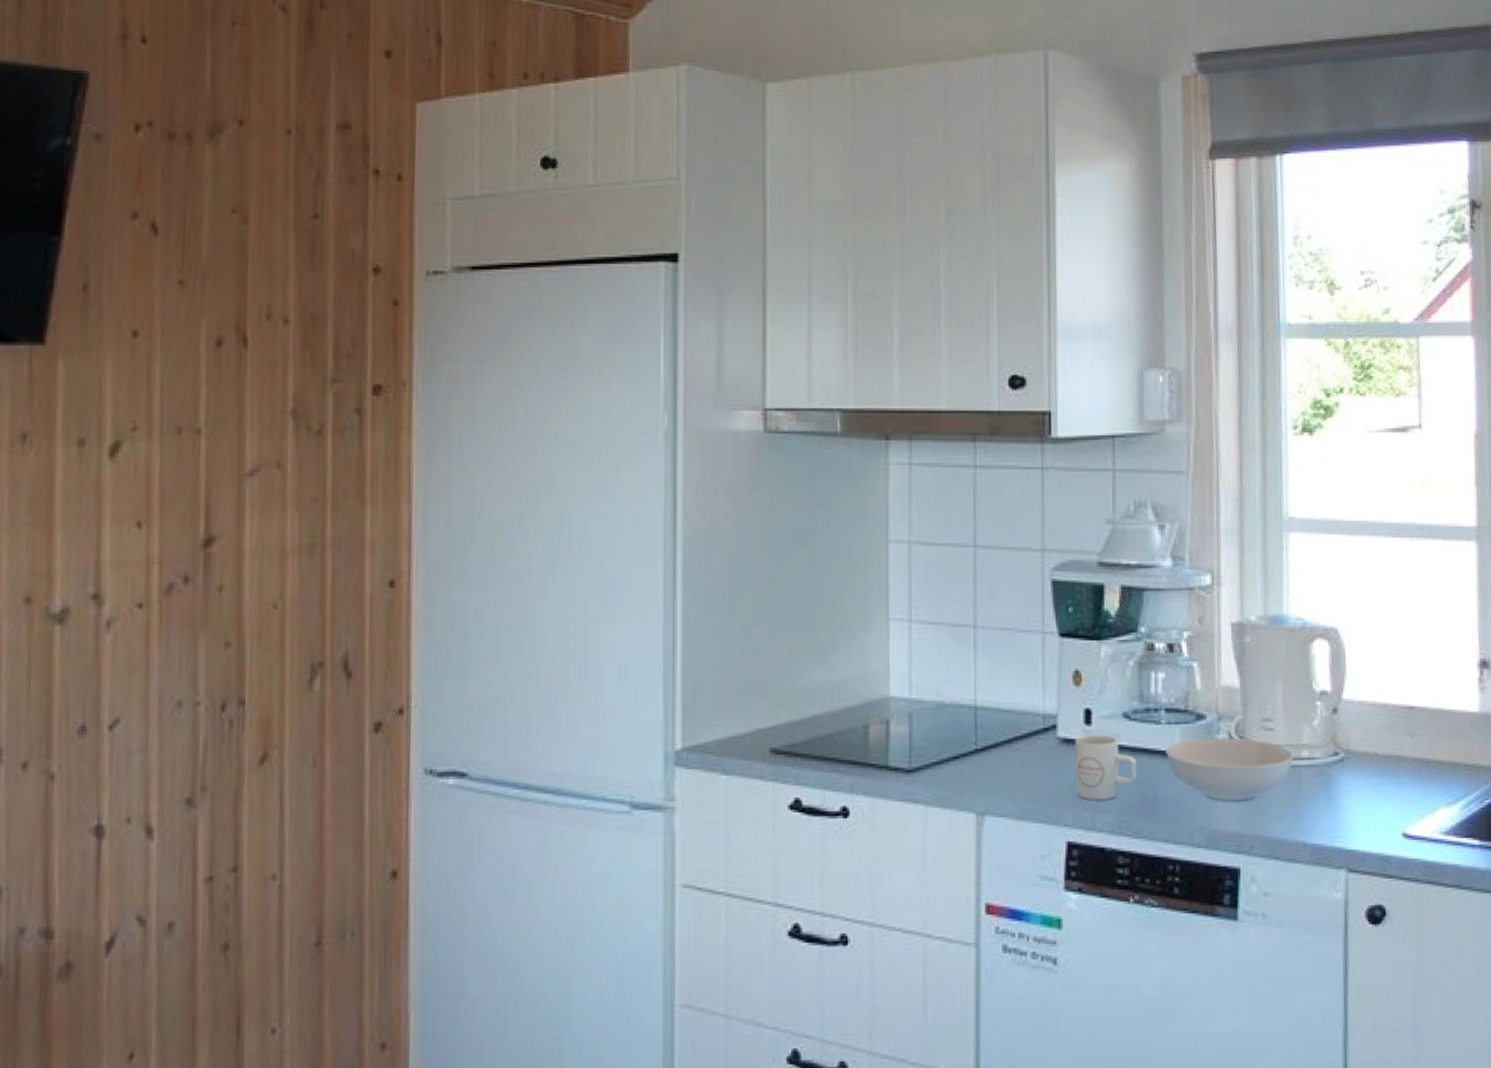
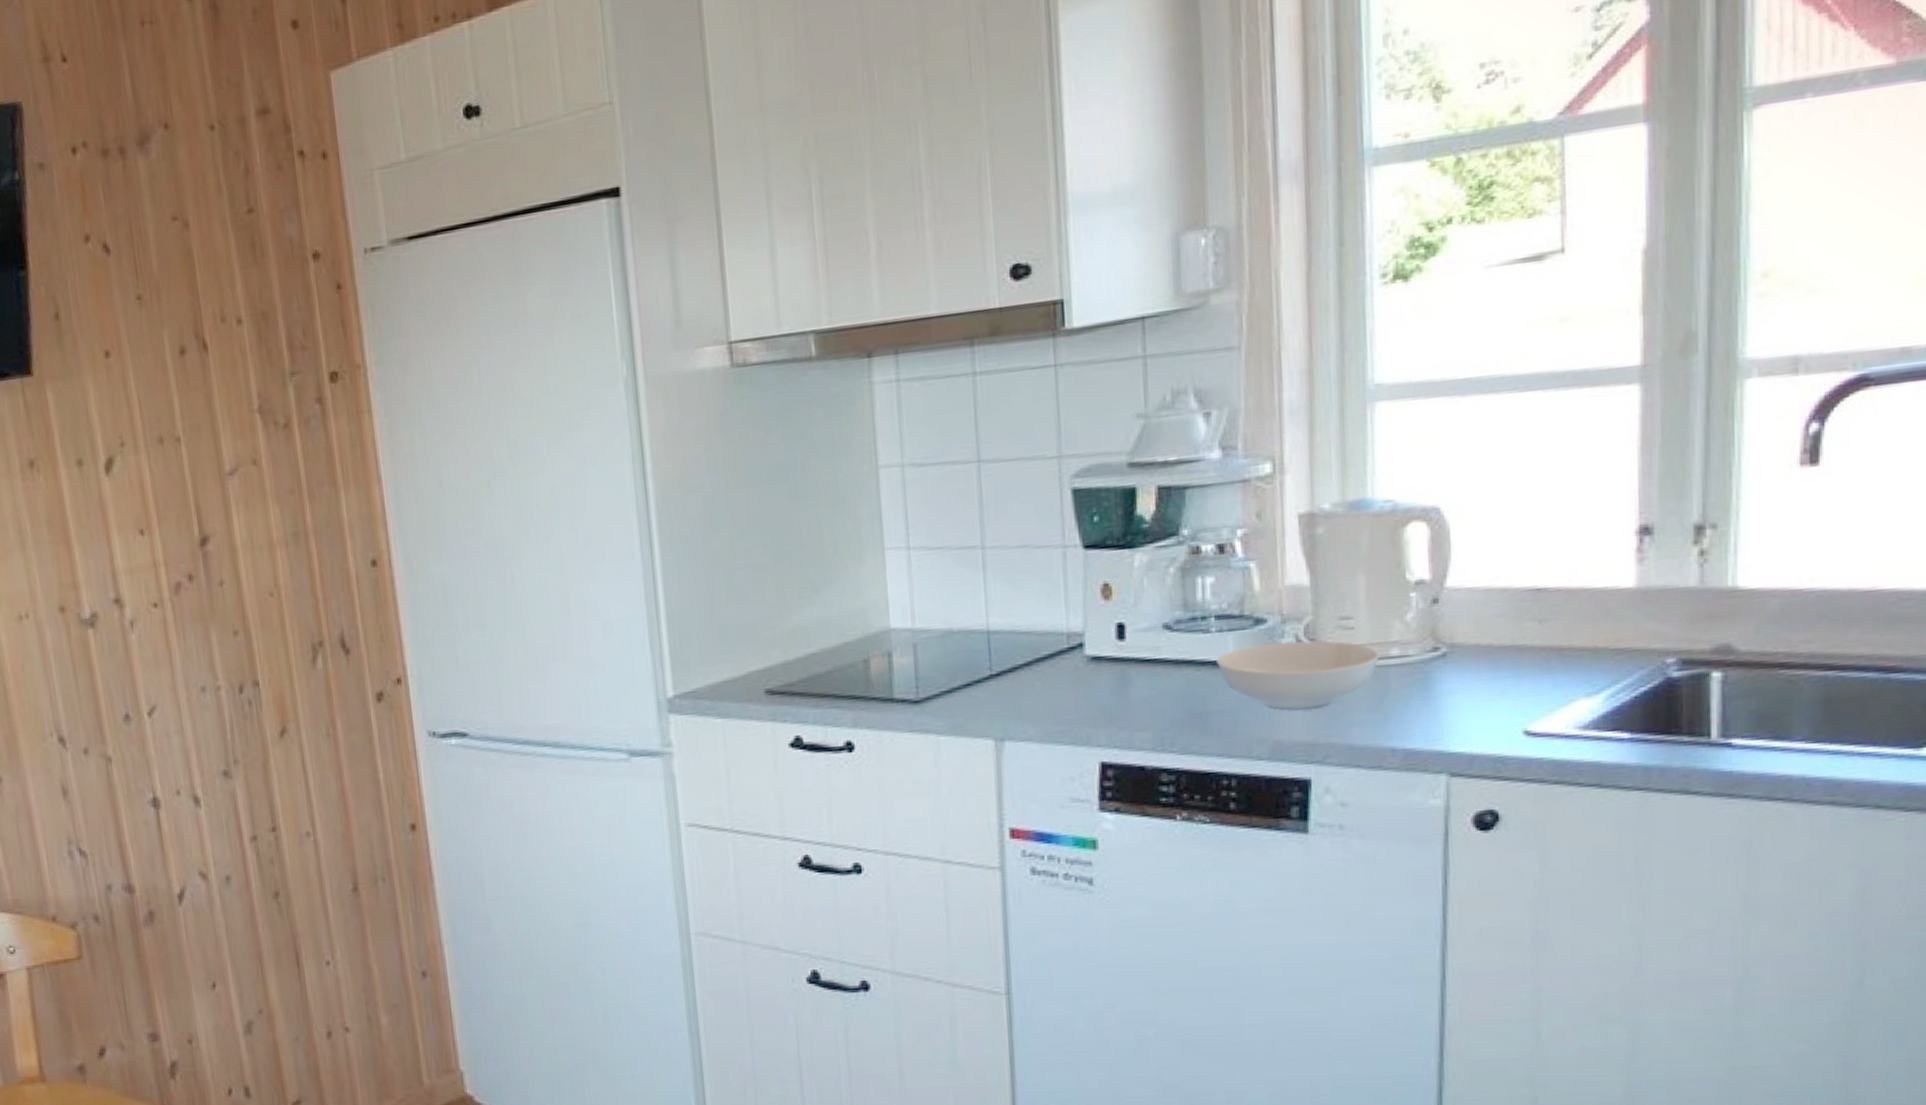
mug: present [1074,735,1138,801] -> none [1105,649,1183,719]

